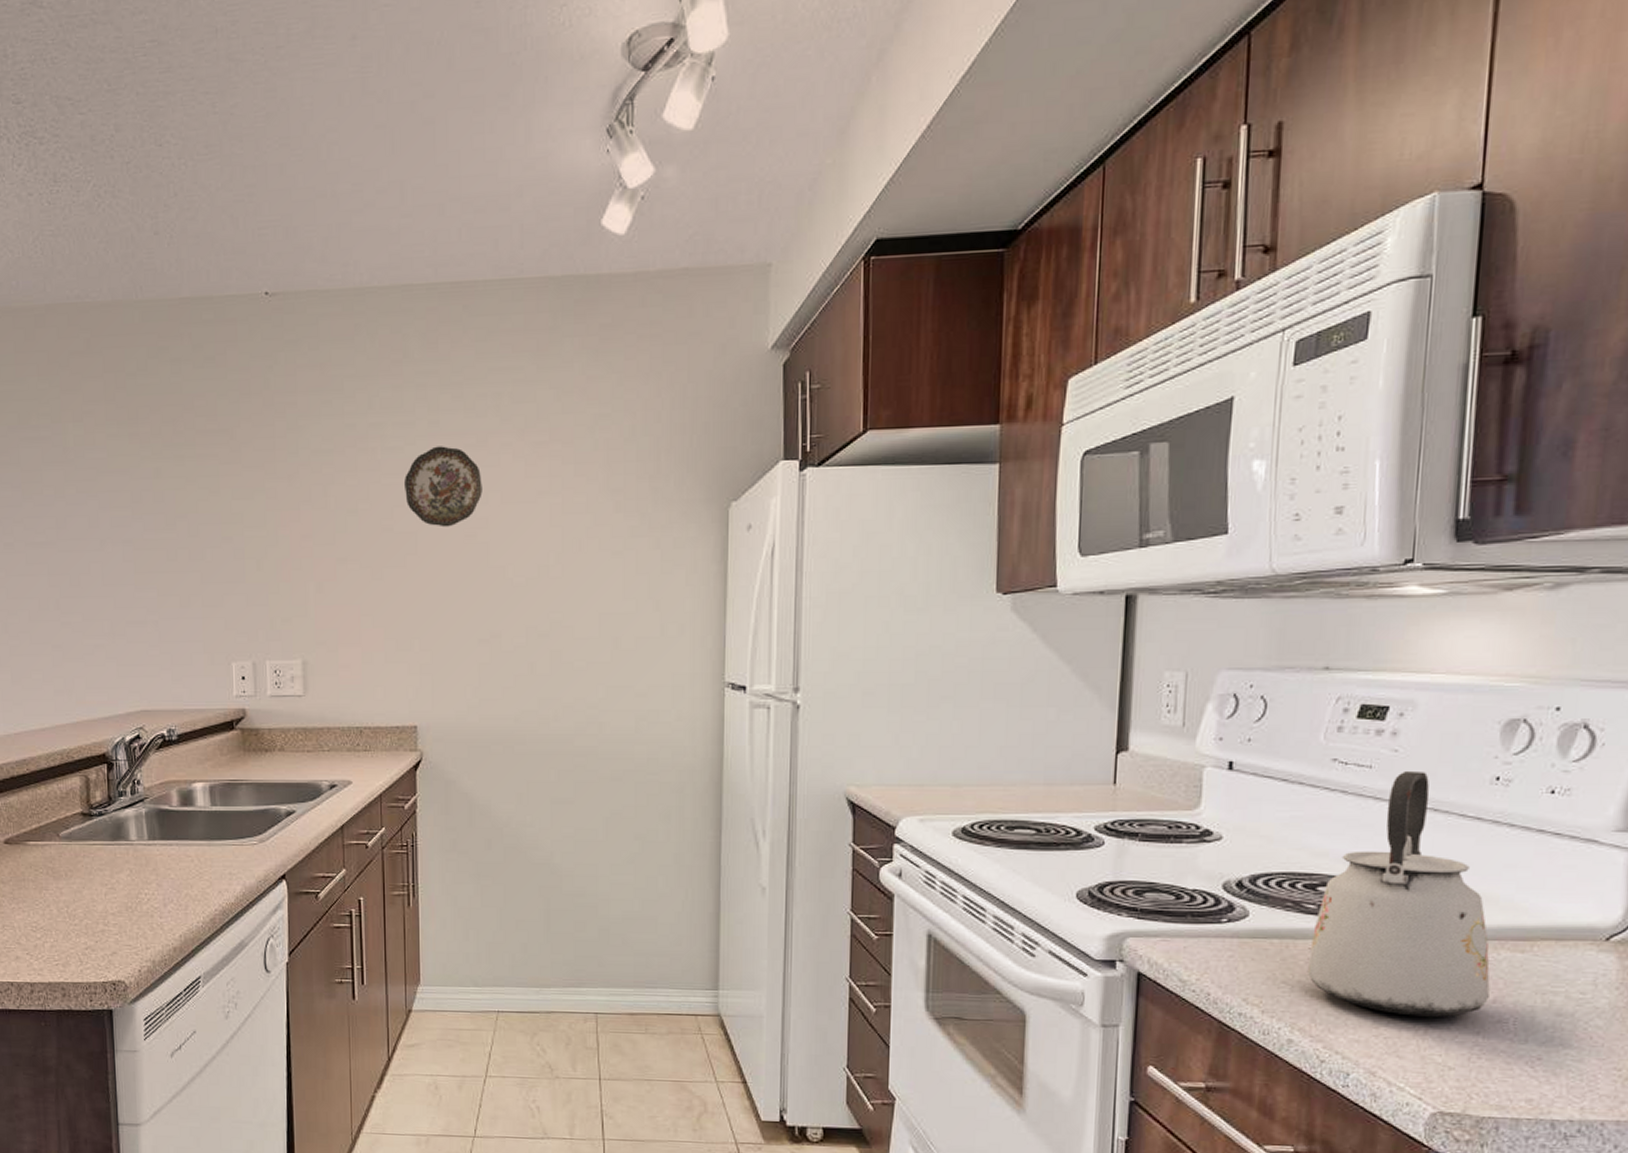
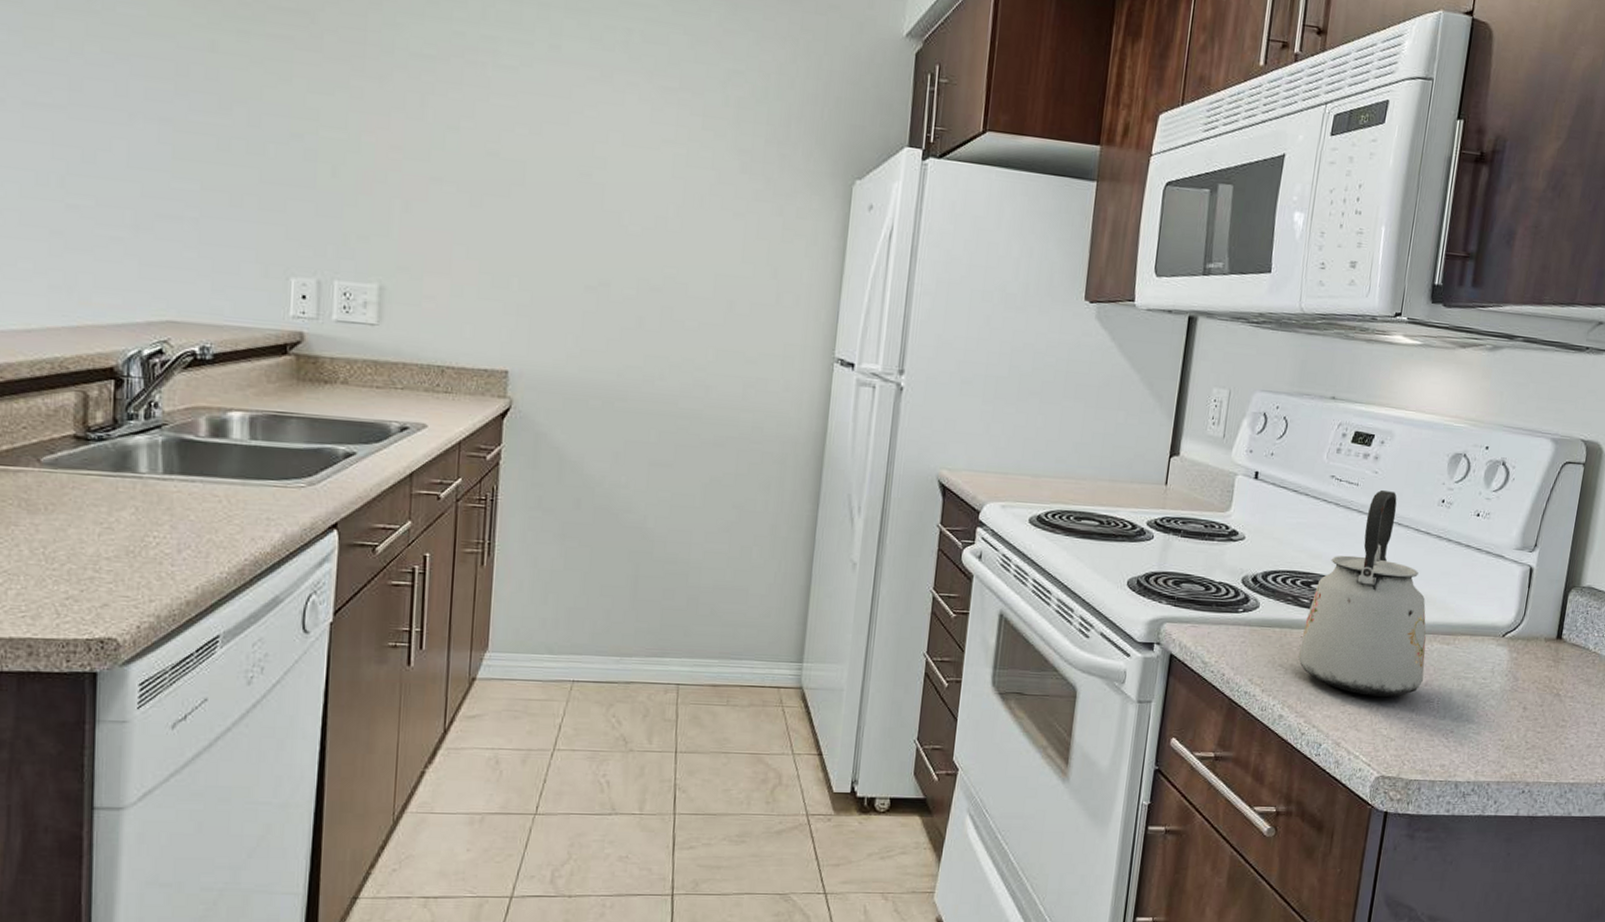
decorative plate: present [405,446,482,527] -> none [516,72,603,162]

